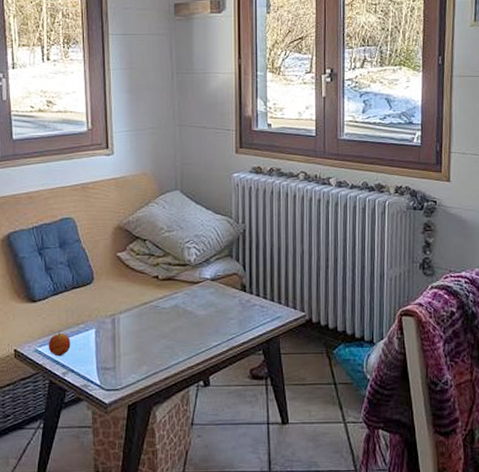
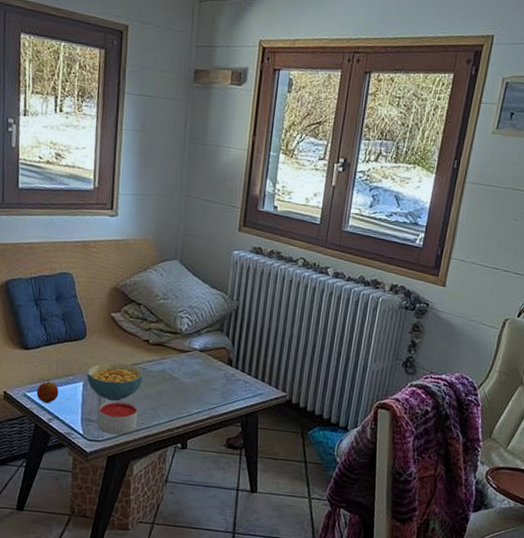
cereal bowl: none [99,303,156,345] -> present [87,362,143,401]
candle: none [114,343,155,381] -> present [98,401,138,435]

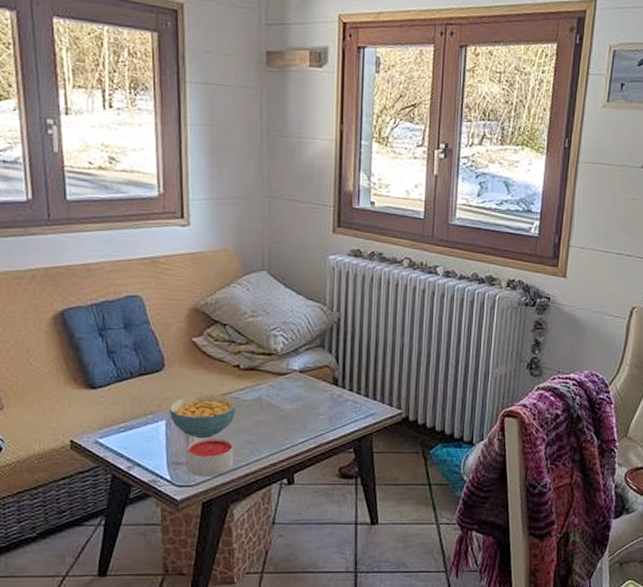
fruit: present [36,380,59,404] -> none [110,421,137,449]

